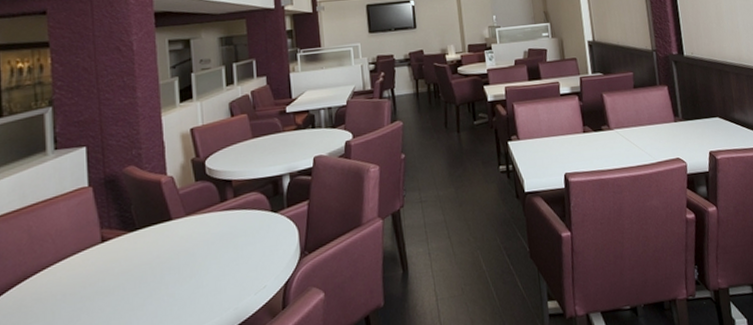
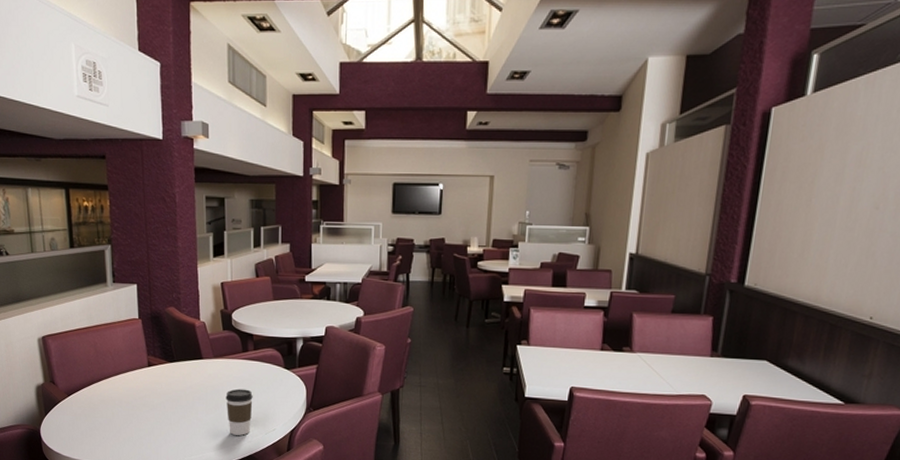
coffee cup: none [203,245,237,305] -> present [225,388,253,436]

